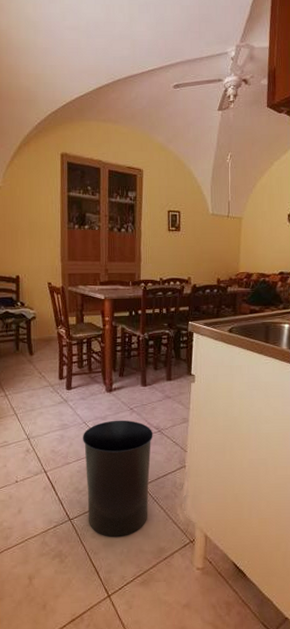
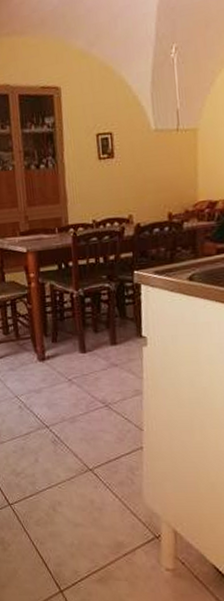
waste bin: present [83,420,153,537] -> none [16,393,100,526]

